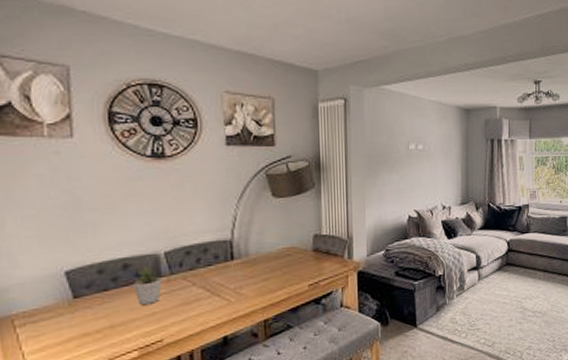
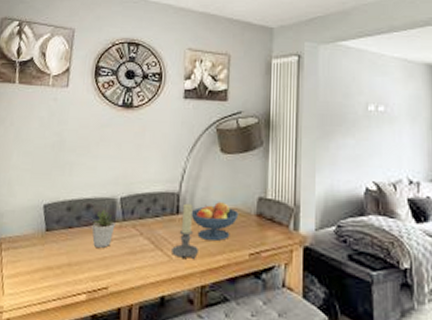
candle holder: none [230,248,258,299] -> present [172,203,198,259]
fruit bowl: none [246,243,296,280] -> present [191,202,239,242]

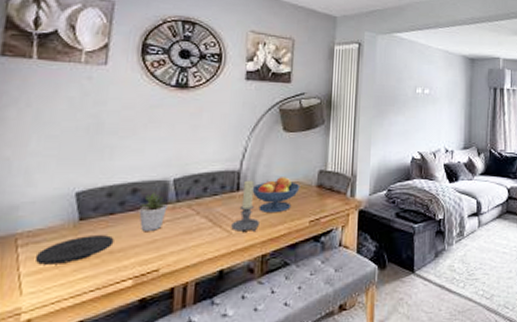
plate: none [14,246,72,271] -> present [36,235,114,265]

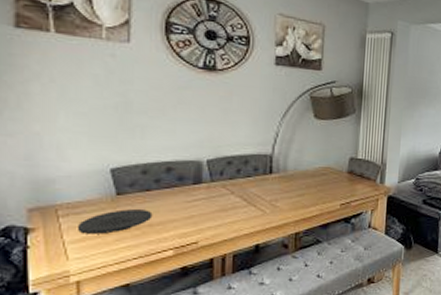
potted plant: present [139,193,168,231] -> none [174,173,202,207]
candle holder: present [231,180,259,231] -> none [265,164,292,211]
fruit bowl: present [252,177,300,214] -> none [284,162,332,196]

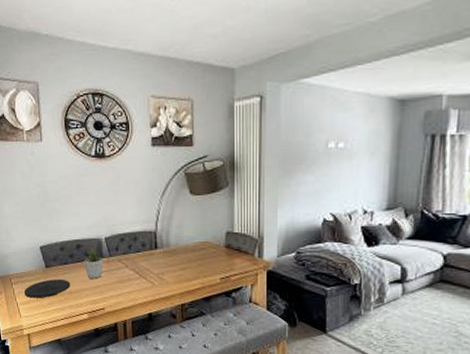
potted plant: none [174,173,202,207] -> present [84,249,104,278]

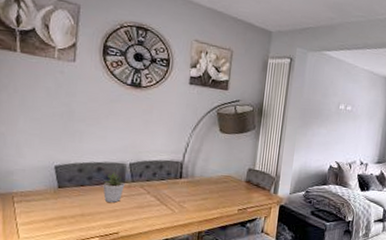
plate: present [24,279,71,298] -> none [28,200,85,220]

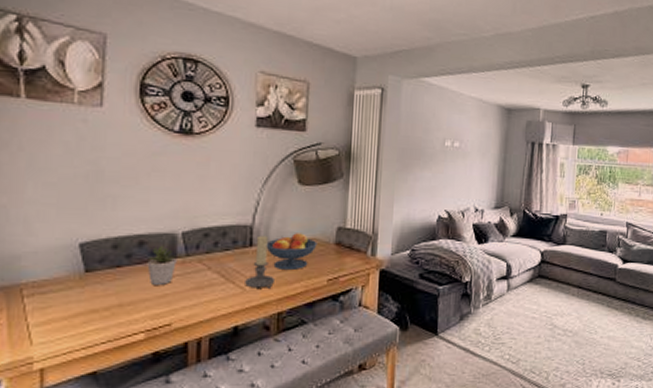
candle holder: none [175,170,197,212] -> present [245,235,274,288]
fruit bowl: none [192,170,232,200] -> present [266,233,317,271]

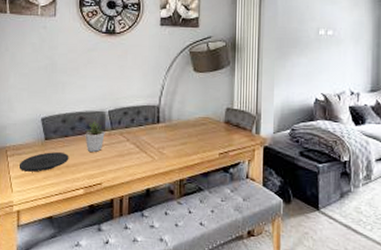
plate: none [44,288,123,316] -> present [20,152,69,172]
candle holder: present [245,235,274,288] -> none [154,114,176,159]
fruit bowl: present [266,233,317,271] -> none [169,112,210,145]

